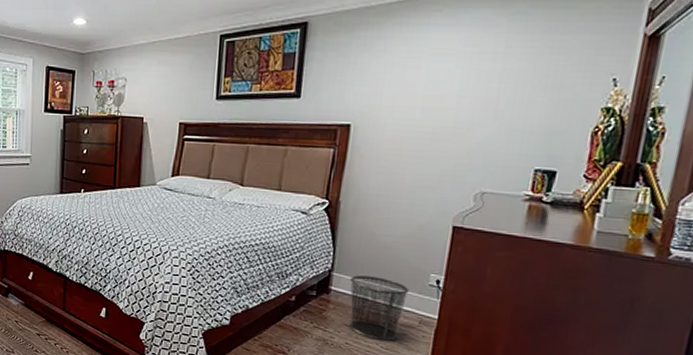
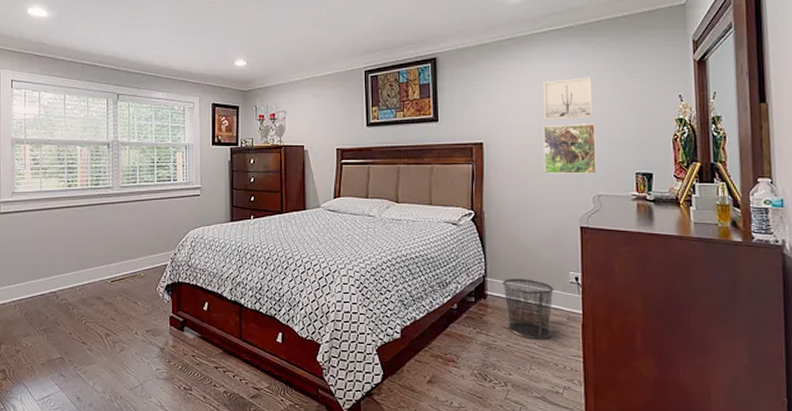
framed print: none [419,108,496,168] -> present [542,124,598,174]
wall art: none [431,51,501,103] -> present [544,77,593,120]

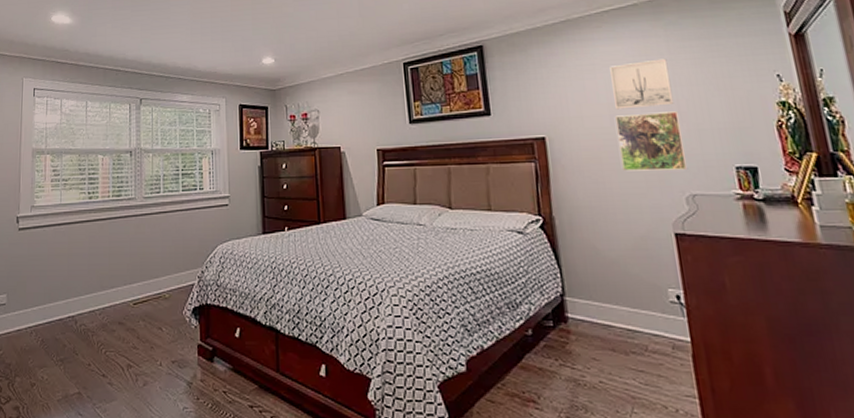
waste bin: present [502,279,554,339] -> none [585,298,655,374]

